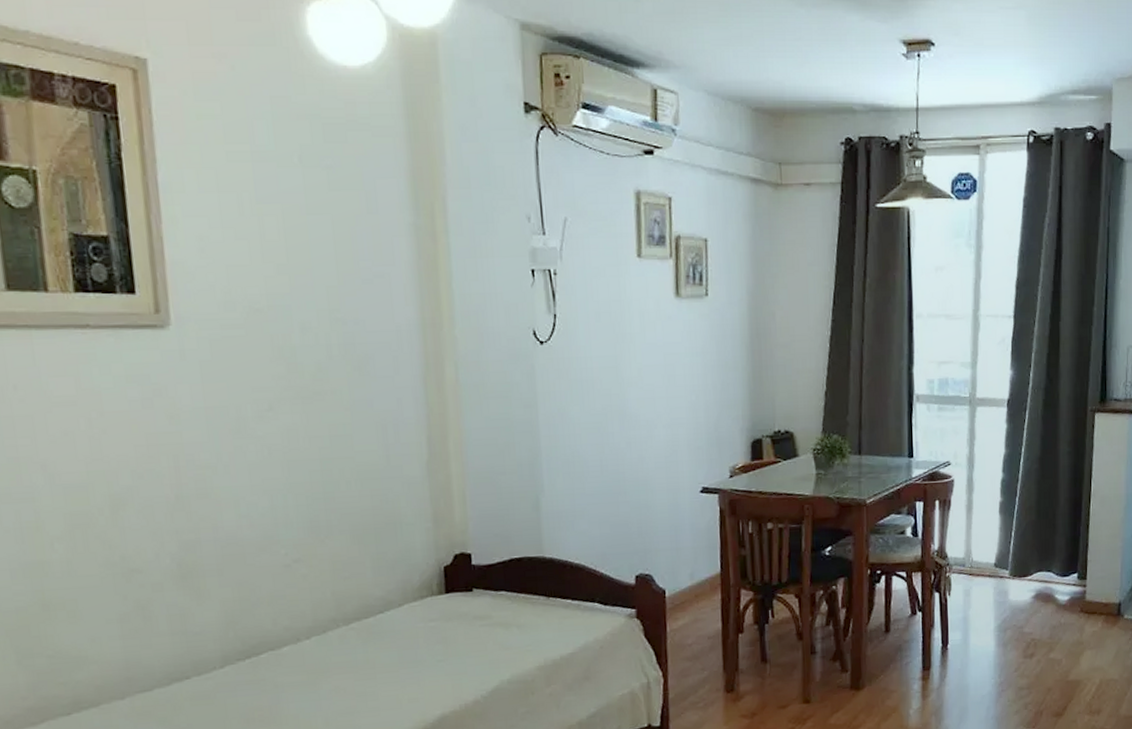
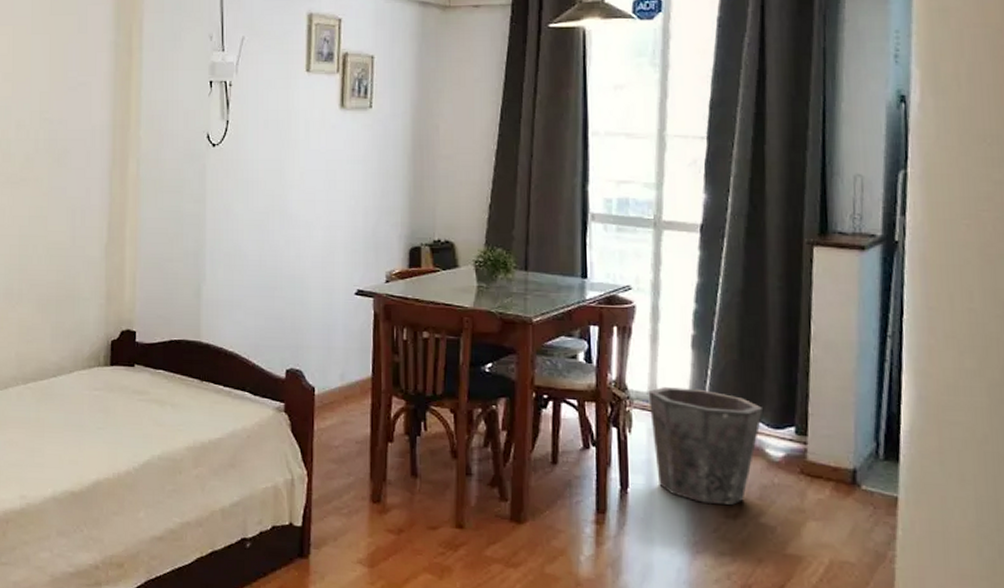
waste bin: none [964,549,1054,648] -> present [648,387,764,505]

